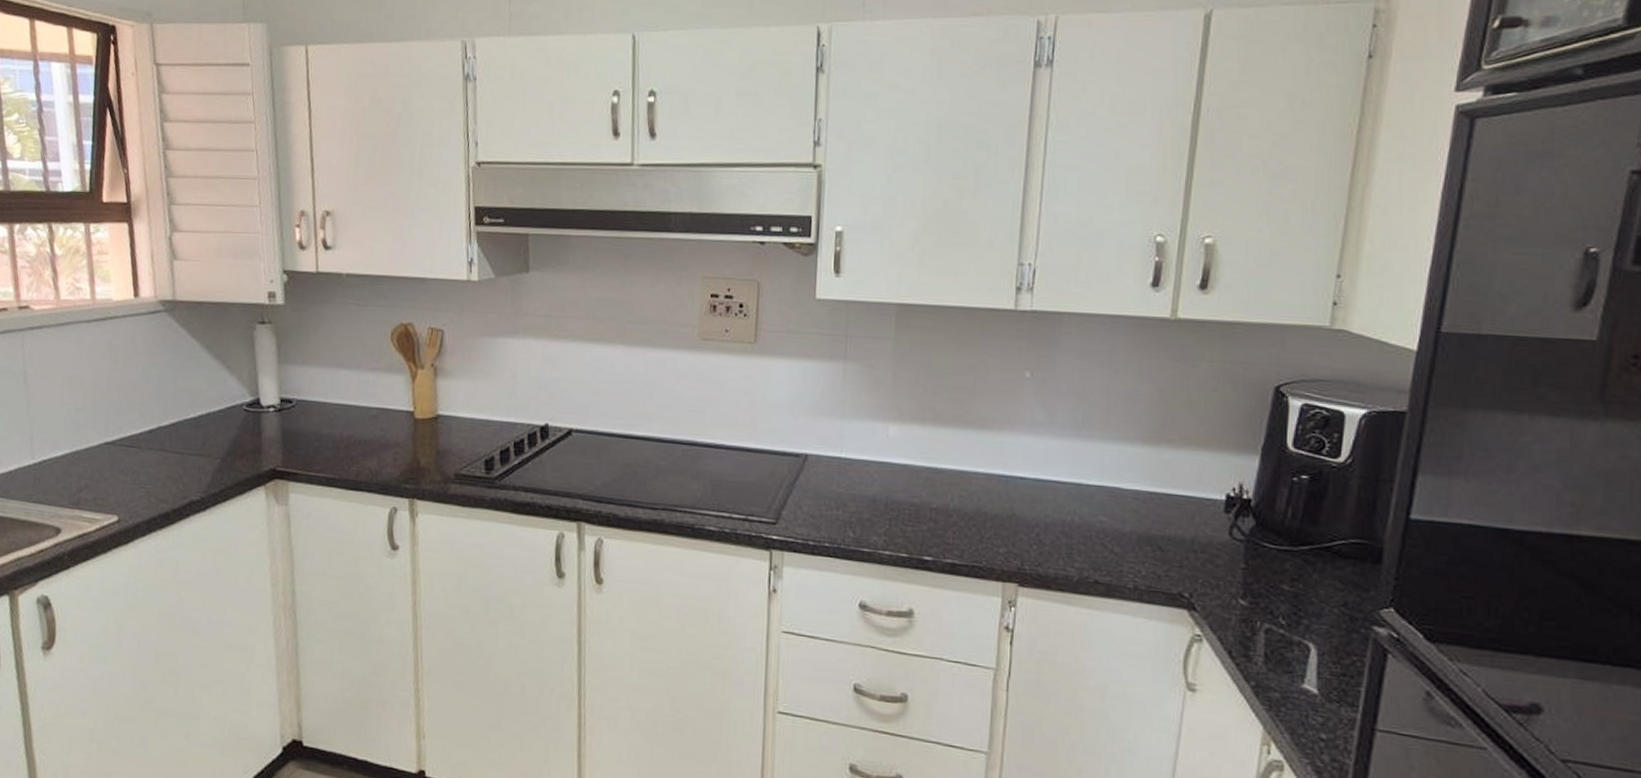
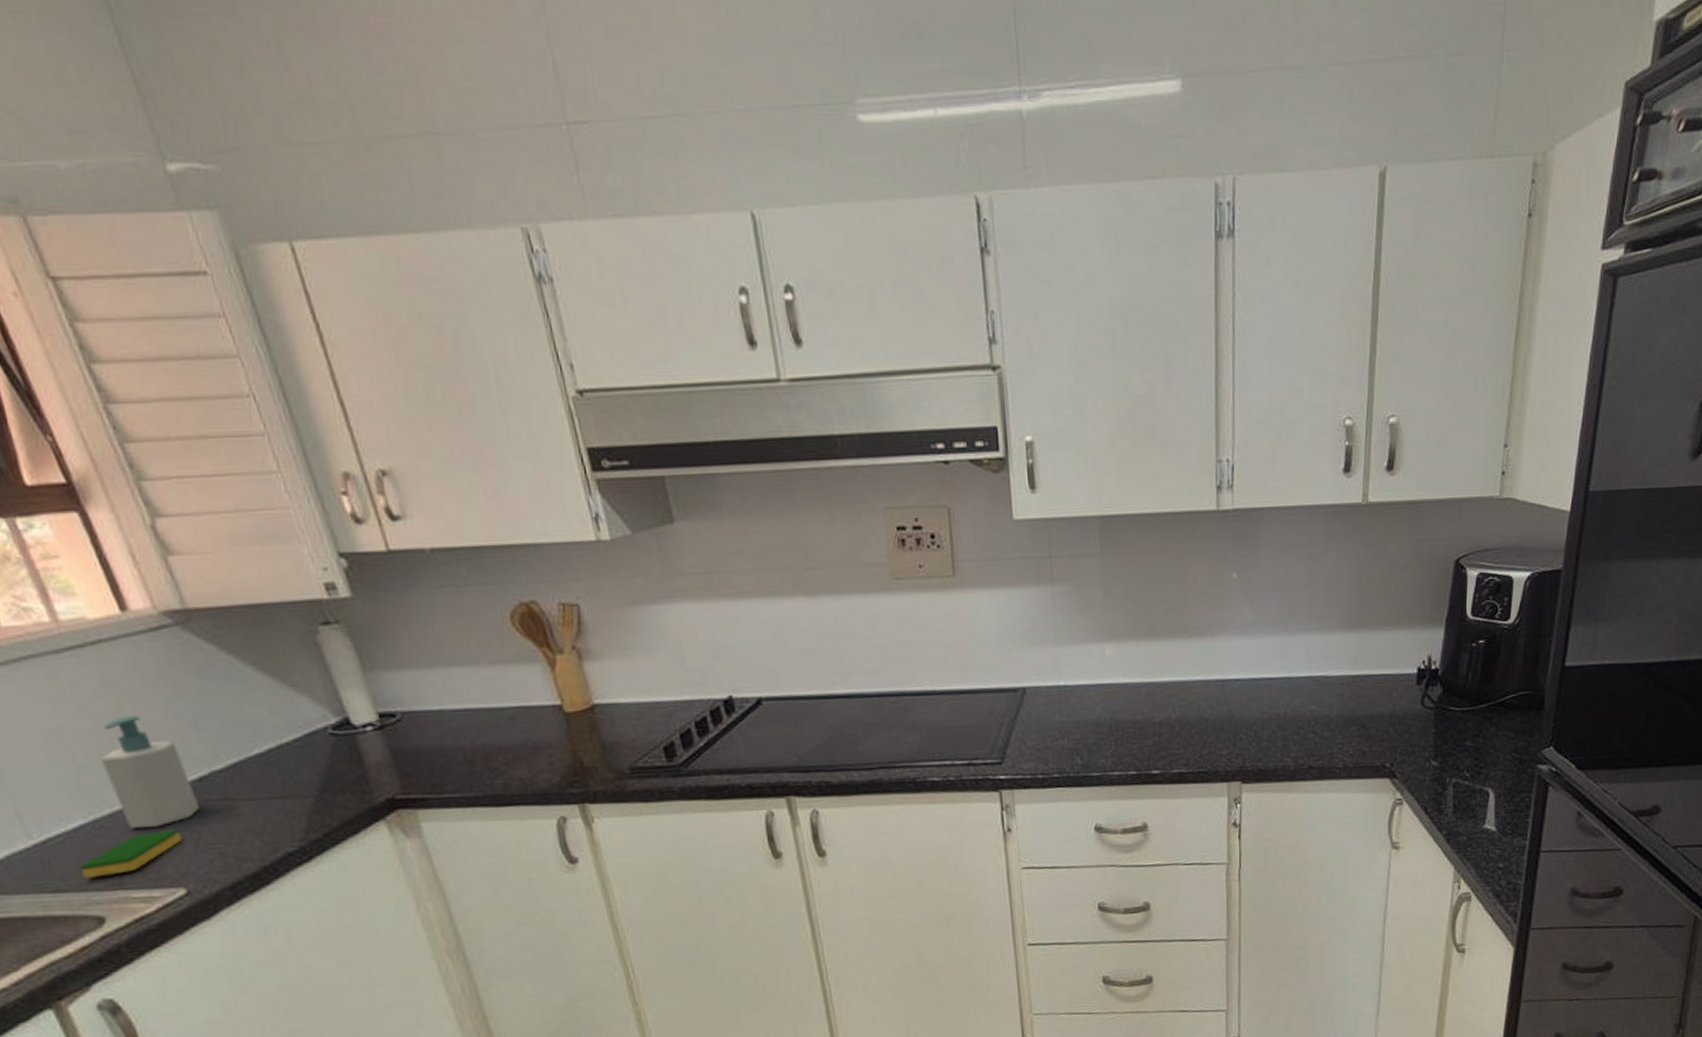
dish sponge: none [56,467,127,497] -> present [79,829,183,879]
soap bottle: none [92,375,145,464] -> present [100,716,200,829]

